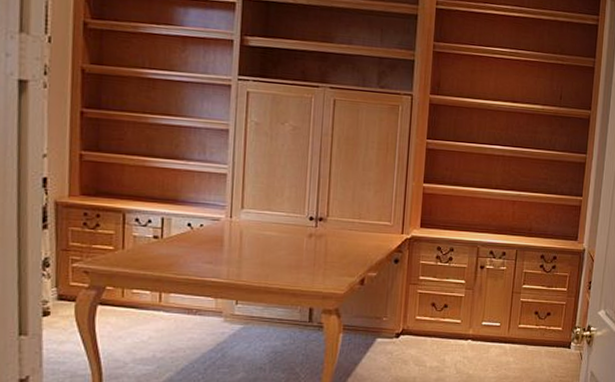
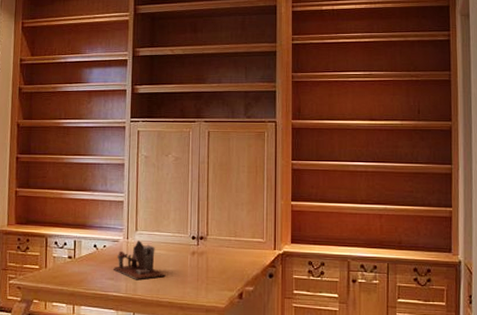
desk organizer: none [212,220,277,265] -> present [113,240,166,280]

